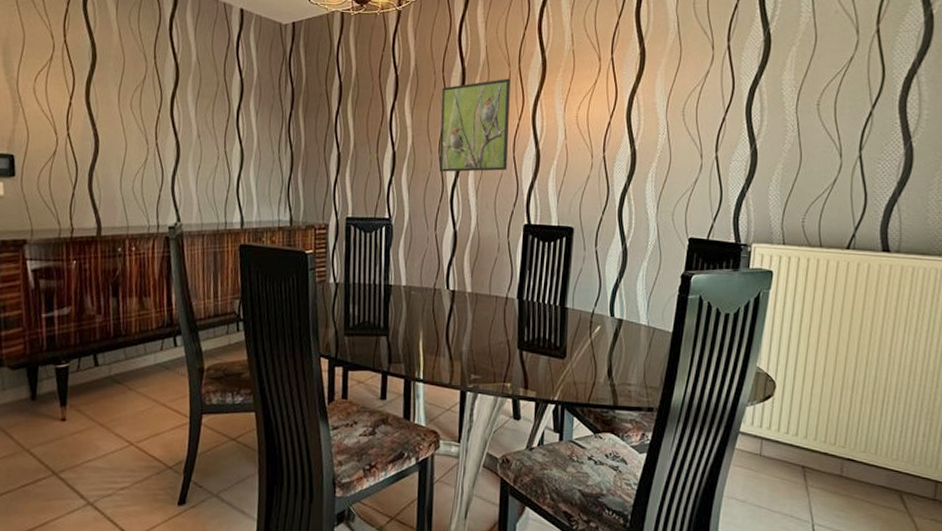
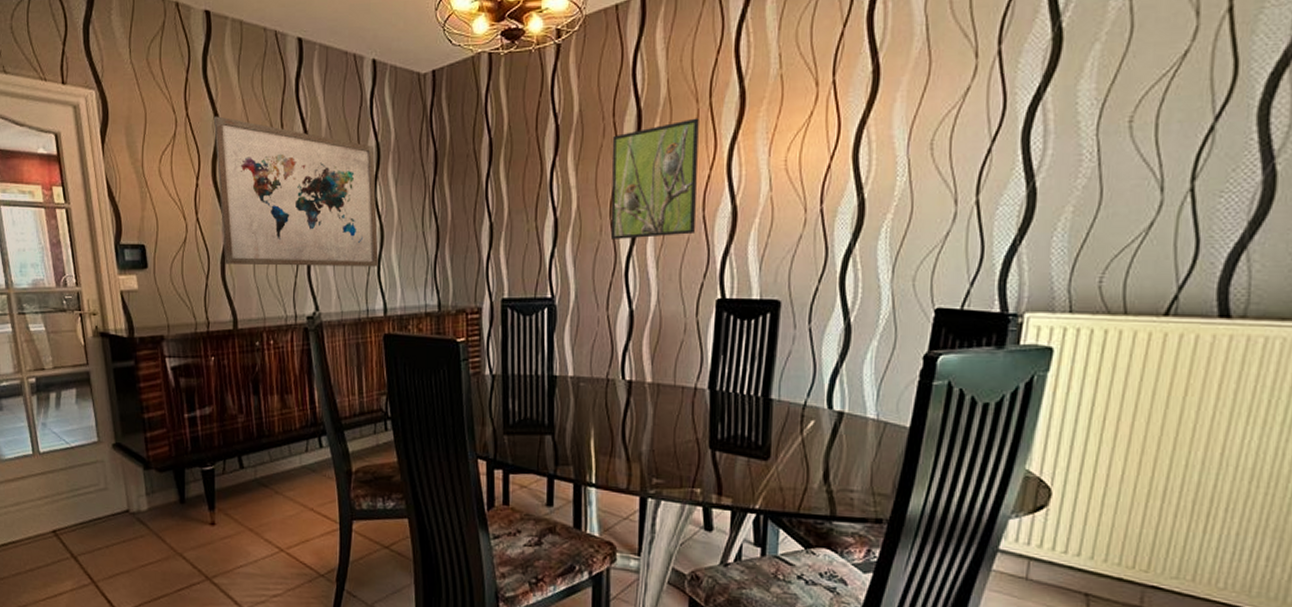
wall art: none [90,44,239,185] -> present [214,116,379,267]

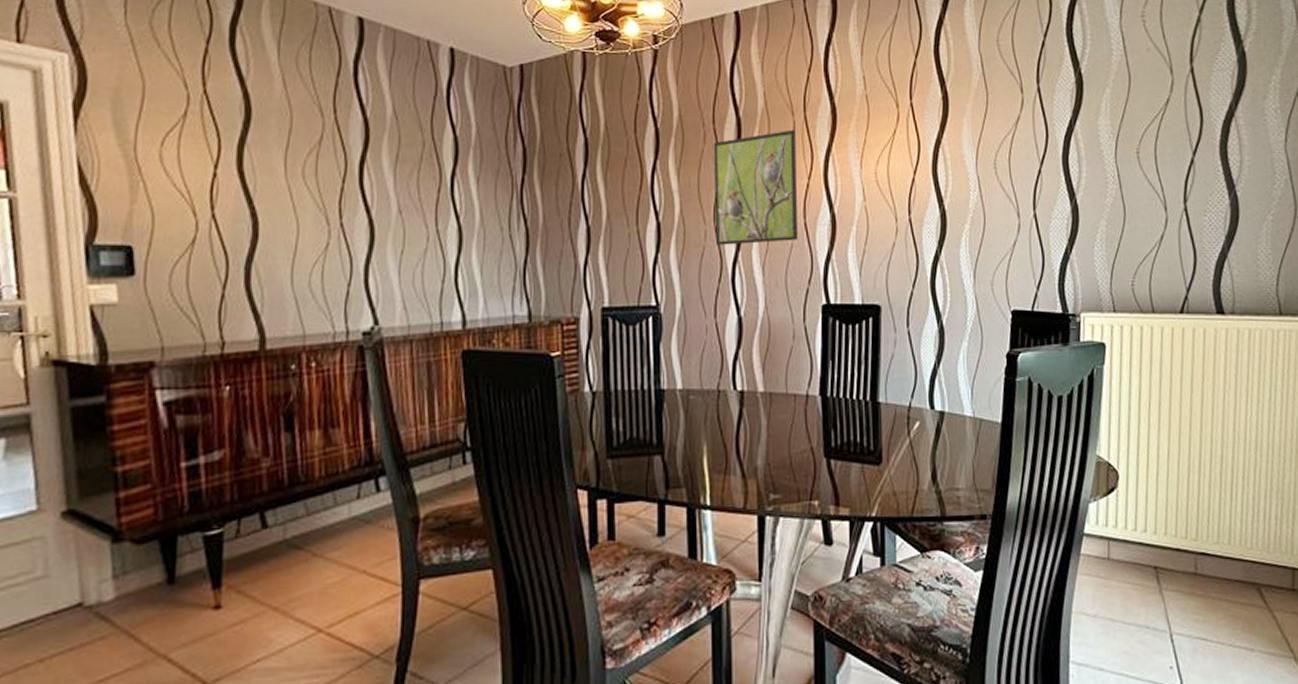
wall art: present [214,116,379,267] -> none [242,95,456,273]

